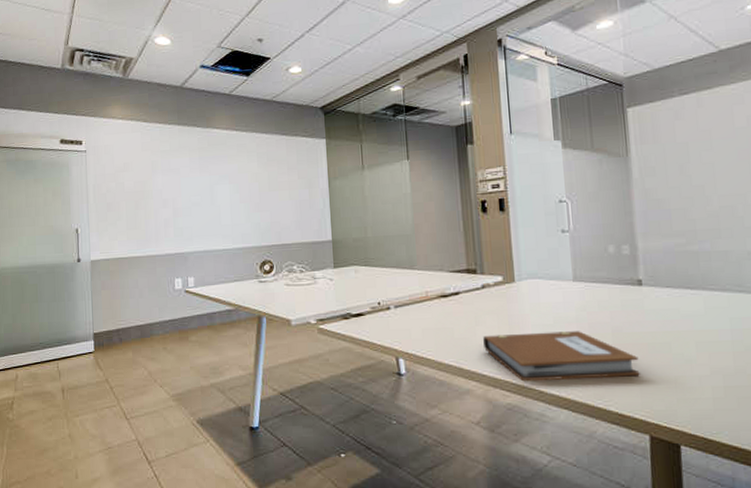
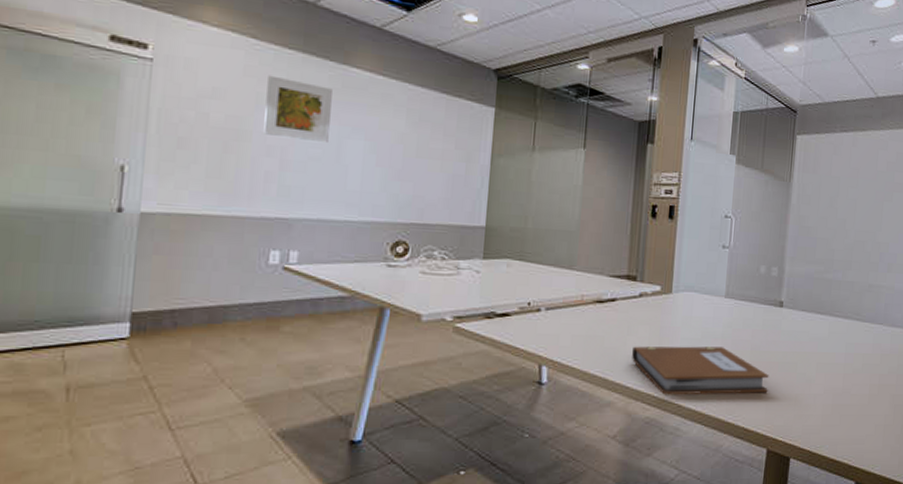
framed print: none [158,146,204,192] -> present [263,75,332,144]

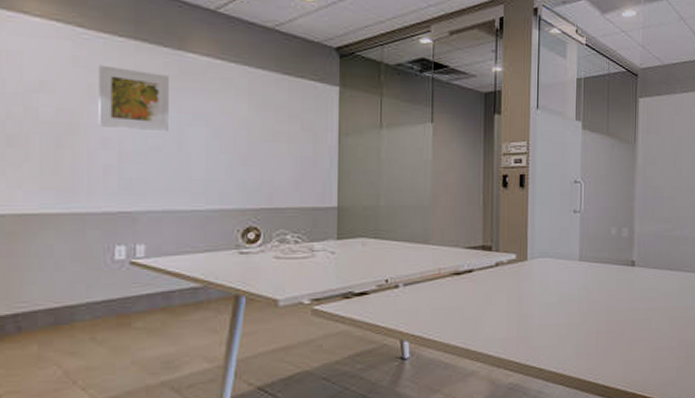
notebook: present [632,346,769,394] -> none [492,309,625,359]

